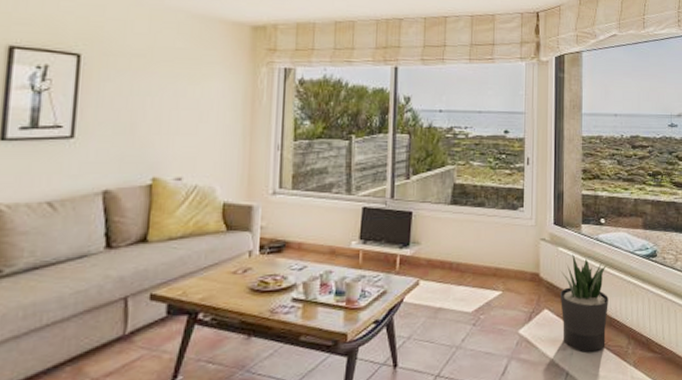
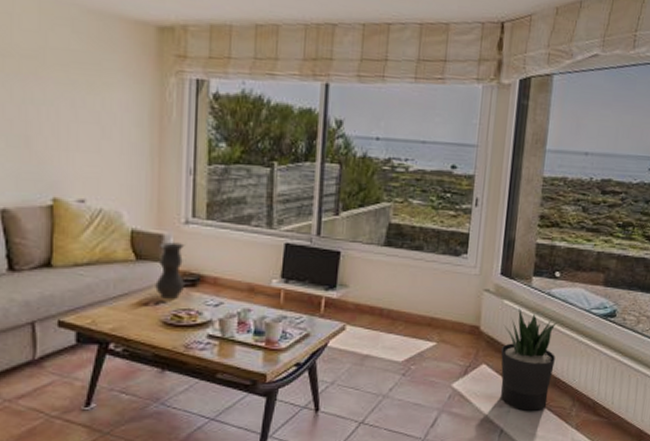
vase: none [244,212,272,268] -> present [155,242,186,300]

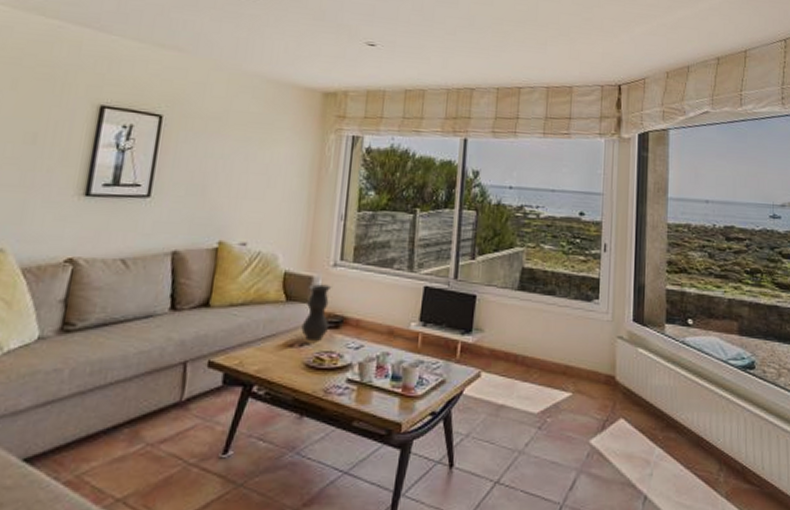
planter: present [500,309,557,411] -> none [638,358,696,474]

